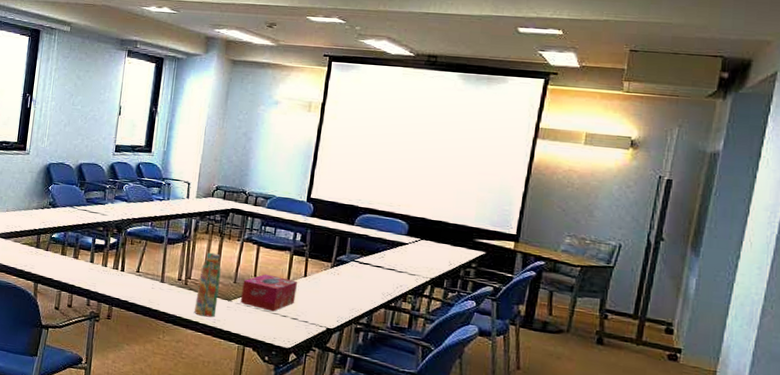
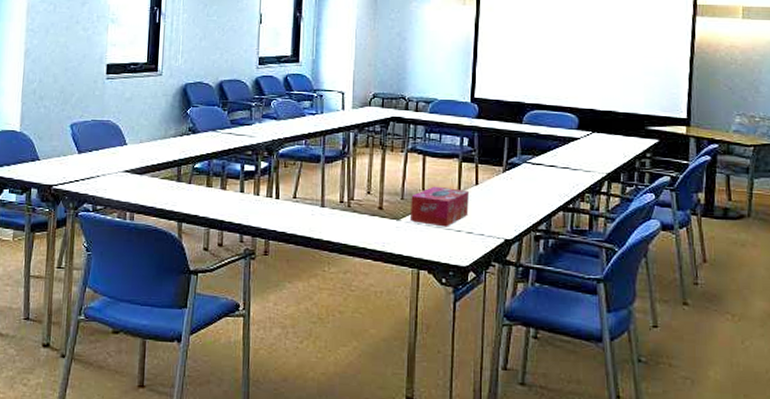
water bottle: present [194,252,221,318] -> none [361,168,386,241]

